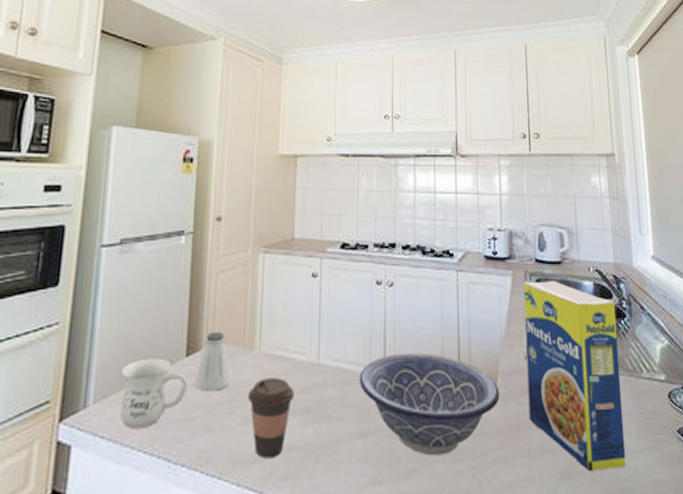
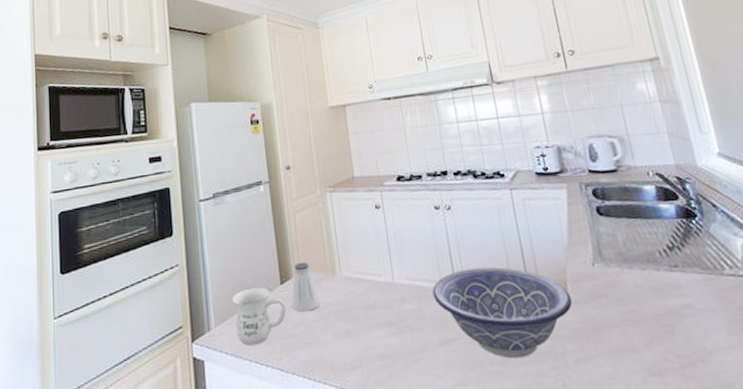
coffee cup: present [248,378,295,459] -> none [337,297,378,366]
legume: present [524,281,627,472] -> none [580,188,720,369]

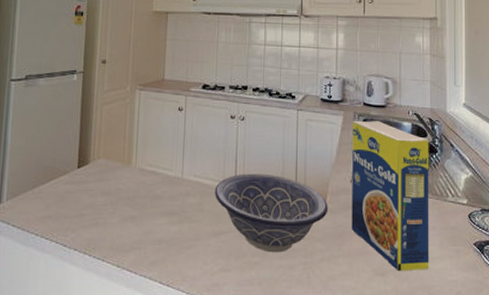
mug: present [232,287,287,346] -> none [26,168,80,221]
saltshaker: present [291,262,321,312] -> none [84,150,113,195]
legume: none [580,188,720,369] -> present [351,120,429,272]

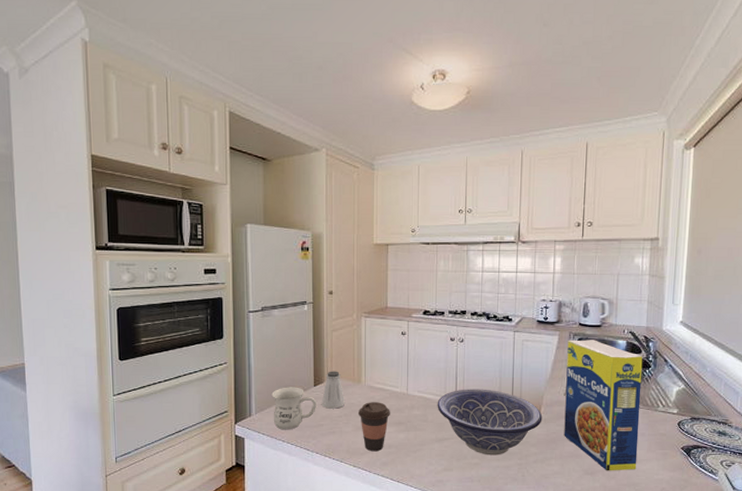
mug: none [26,168,80,221] -> present [271,387,318,430]
saltshaker: none [84,150,113,195] -> present [321,371,346,409]
coffee cup: none [126,187,164,248] -> present [359,402,391,452]

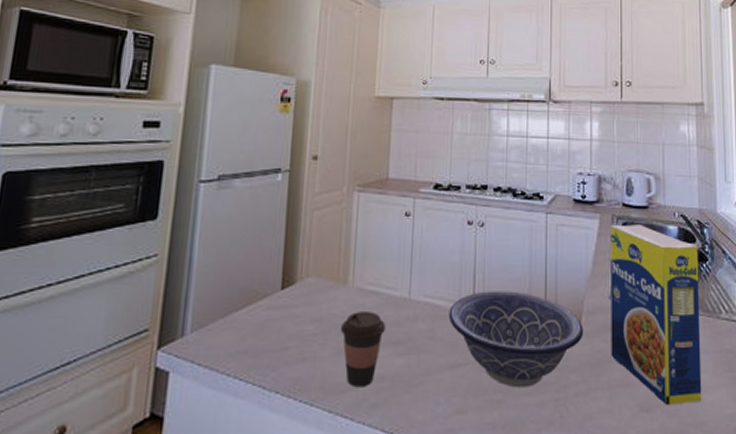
mug: present [271,387,318,430] -> none [216,290,284,357]
saltshaker: present [321,371,346,409] -> none [289,266,324,323]

